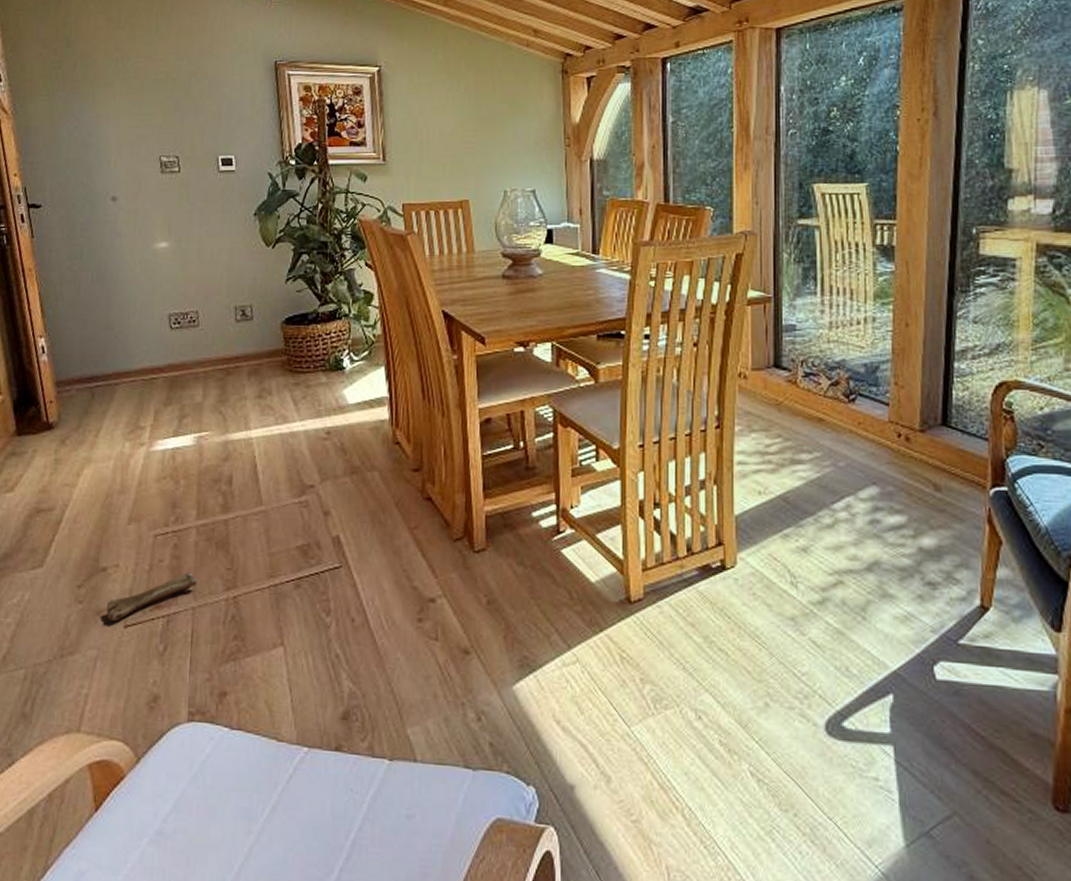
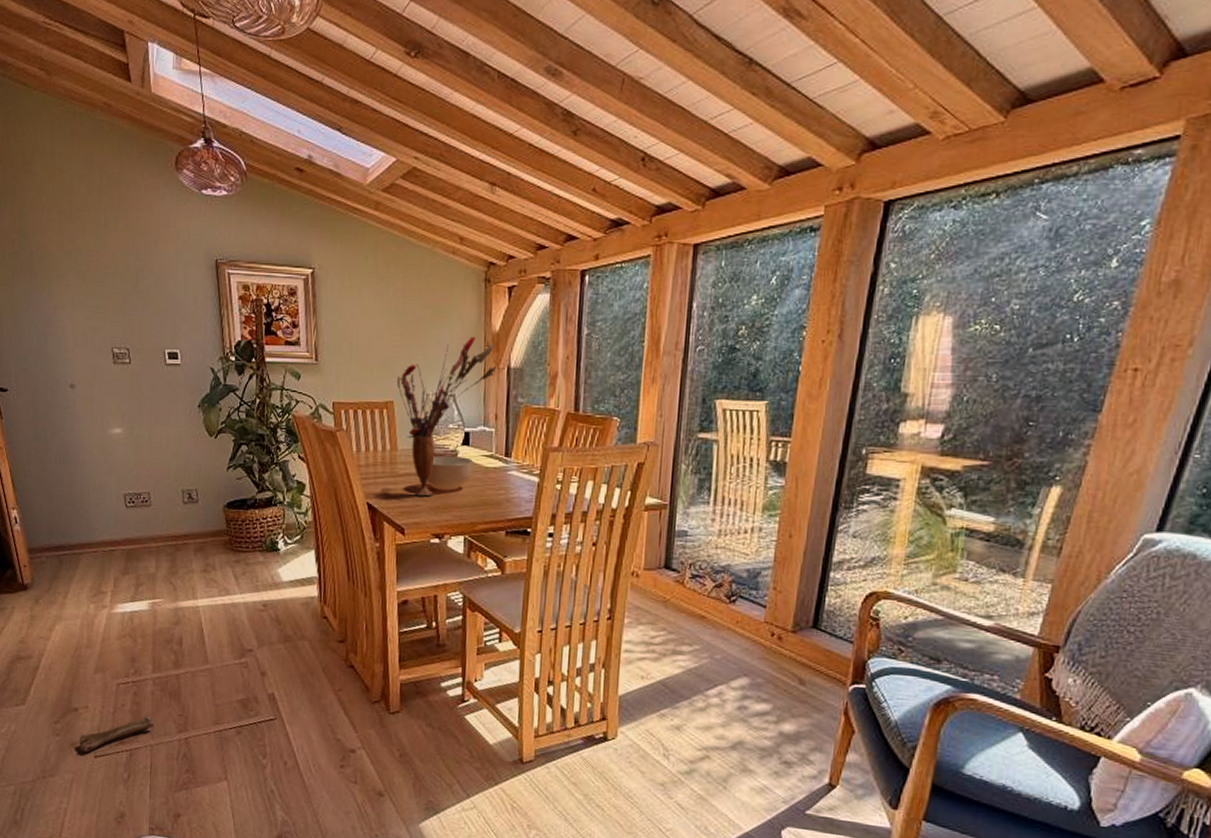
bouquet: none [471,129,579,301] -> present [396,336,497,497]
bowl: none [508,256,557,293] -> present [426,456,473,491]

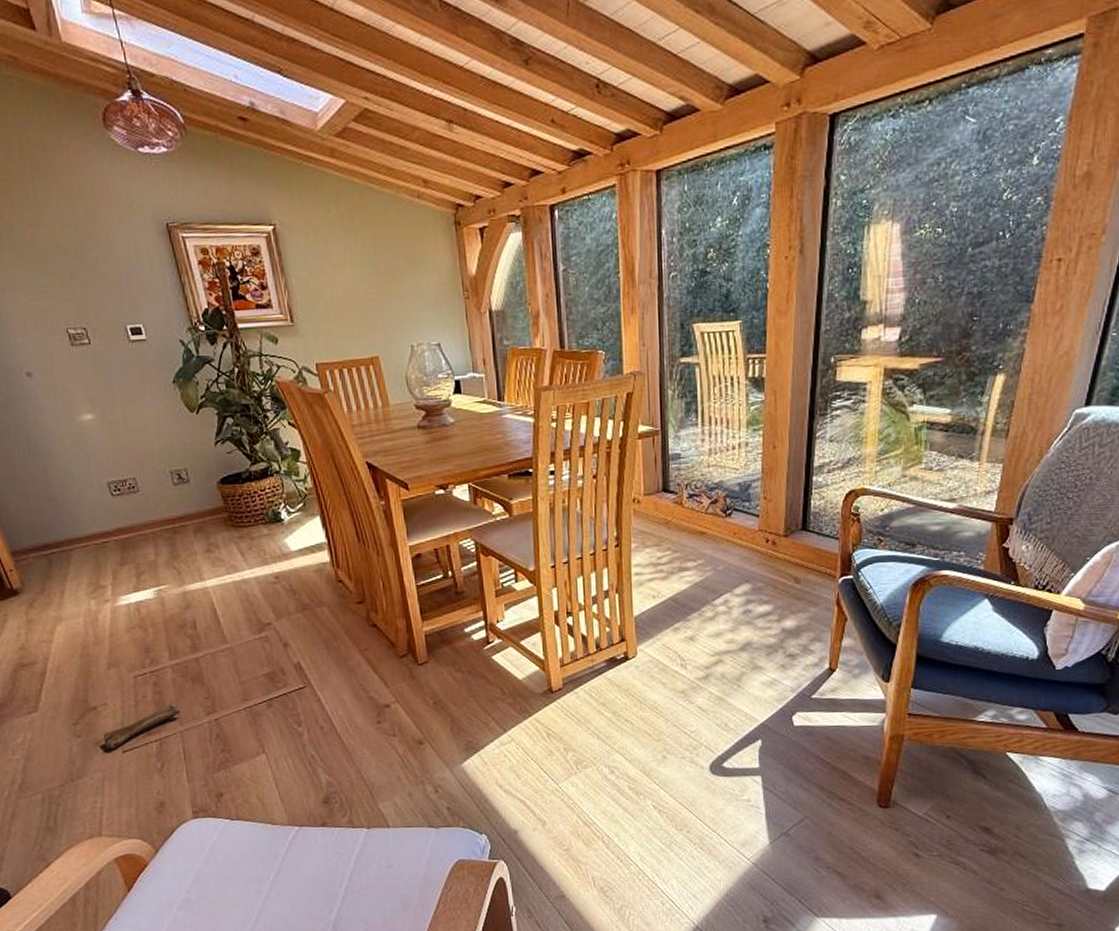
bouquet: present [396,336,497,497] -> none [378,282,479,450]
bowl: present [426,456,473,491] -> none [423,405,468,442]

